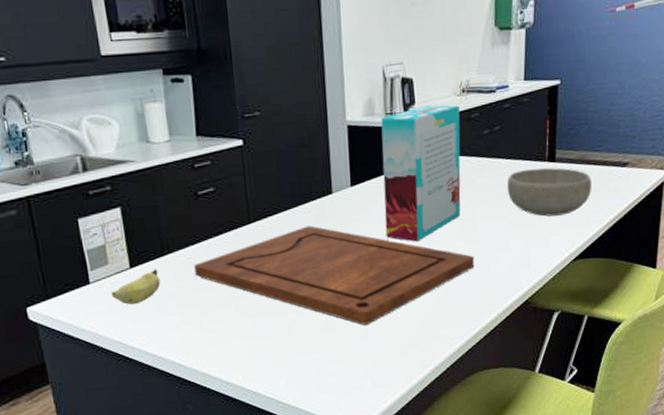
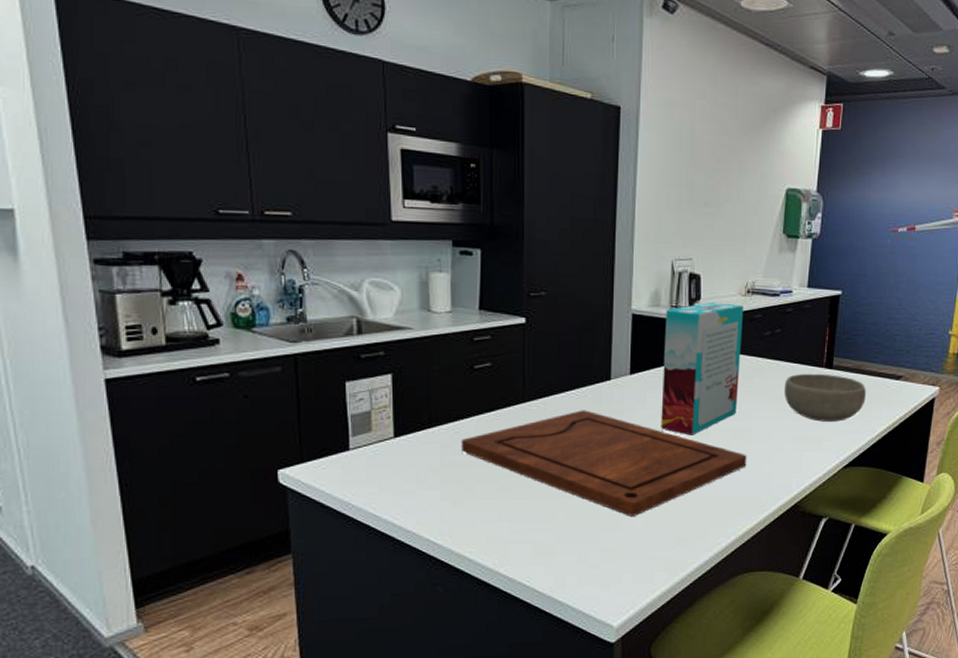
banana: present [111,269,161,305] -> none [371,440,424,475]

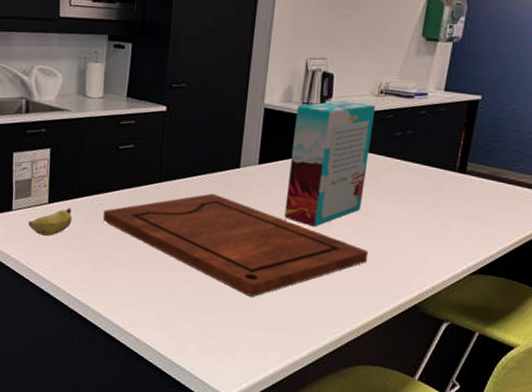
banana: none [371,440,424,475] -> present [28,208,72,236]
bowl: present [783,373,866,422] -> none [411,176,502,228]

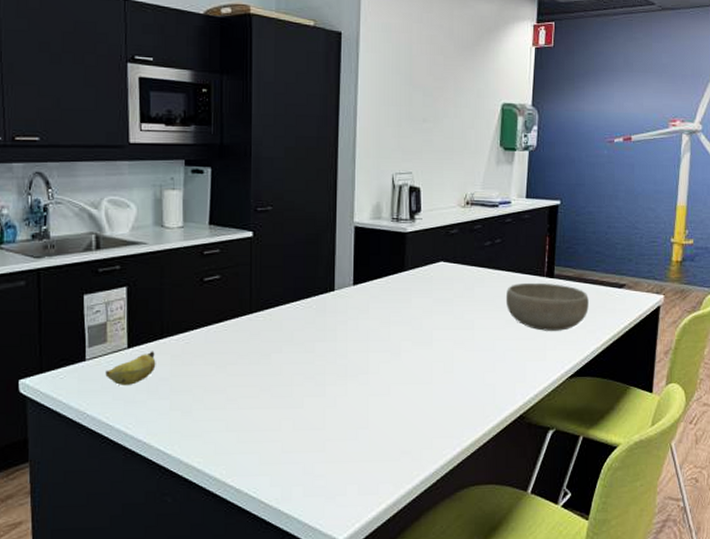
cutting board: present [102,193,369,297] -> none [190,320,471,427]
cereal box: present [284,100,375,227] -> none [384,213,463,345]
bowl: none [411,176,502,228] -> present [505,282,589,331]

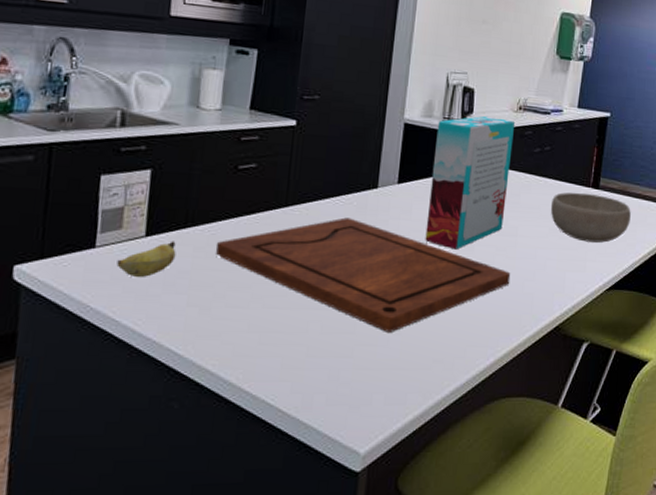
cutting board: none [190,320,471,427] -> present [215,217,511,332]
cereal box: none [384,213,463,345] -> present [425,115,515,250]

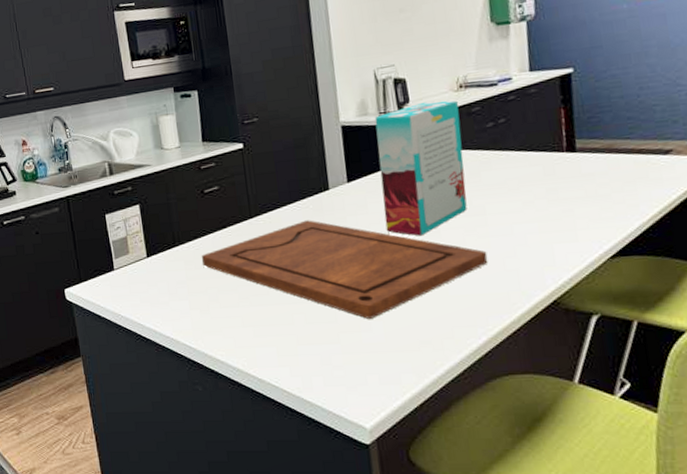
banana: present [116,241,176,277] -> none [131,258,173,290]
bowl: present [550,192,631,243] -> none [518,158,626,210]

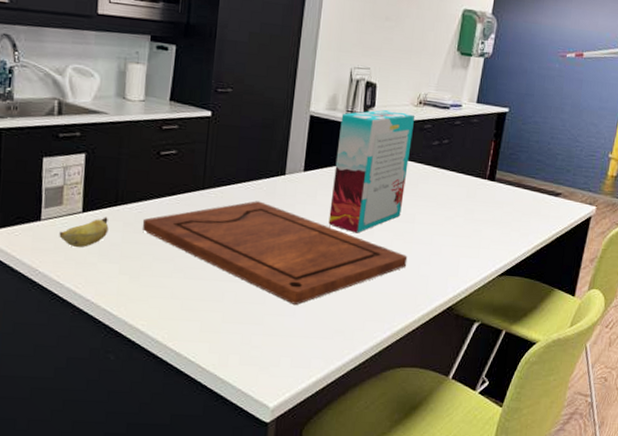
banana: none [131,258,173,290] -> present [59,217,109,247]

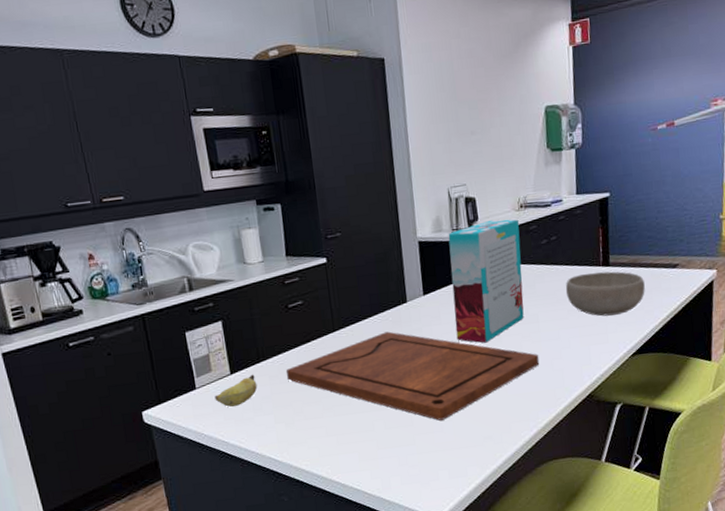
bowl: none [447,183,526,232] -> present [565,271,645,316]

